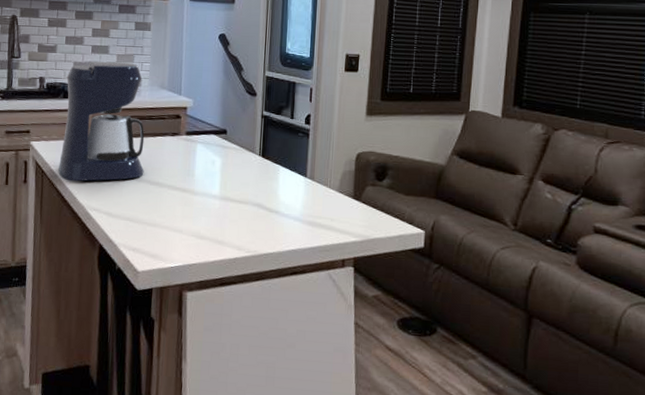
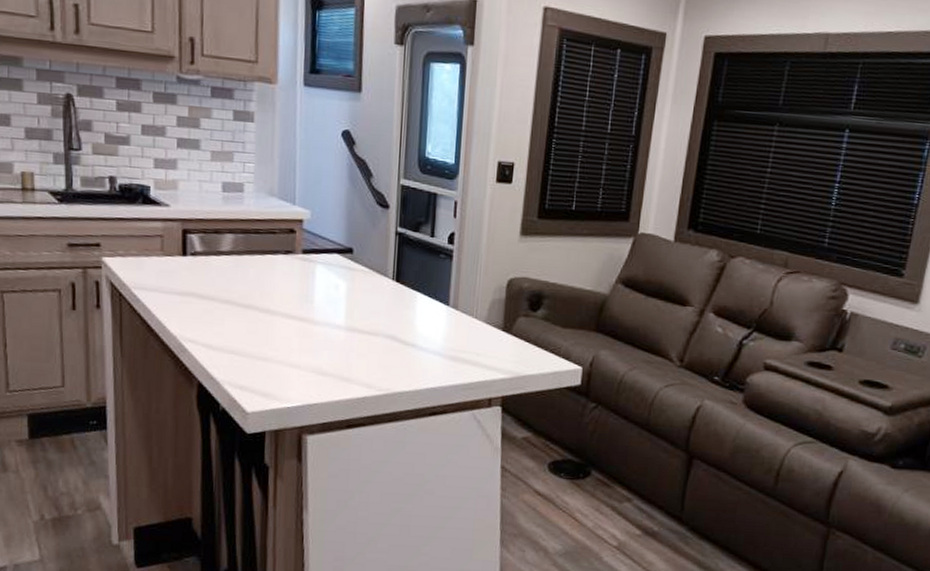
coffee maker: present [57,61,145,182] -> none [140,158,251,308]

